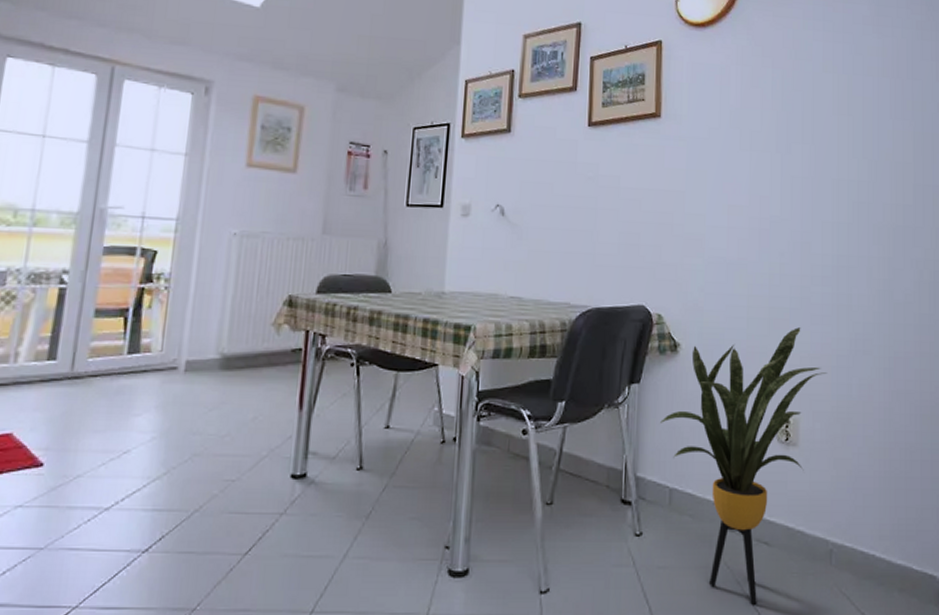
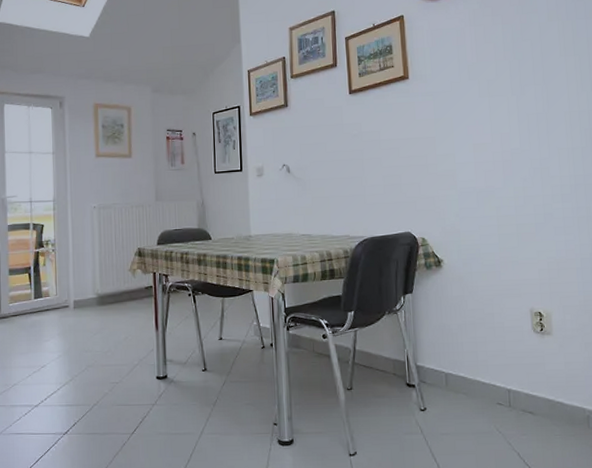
house plant: present [660,327,827,605] -> none [432,238,573,461]

